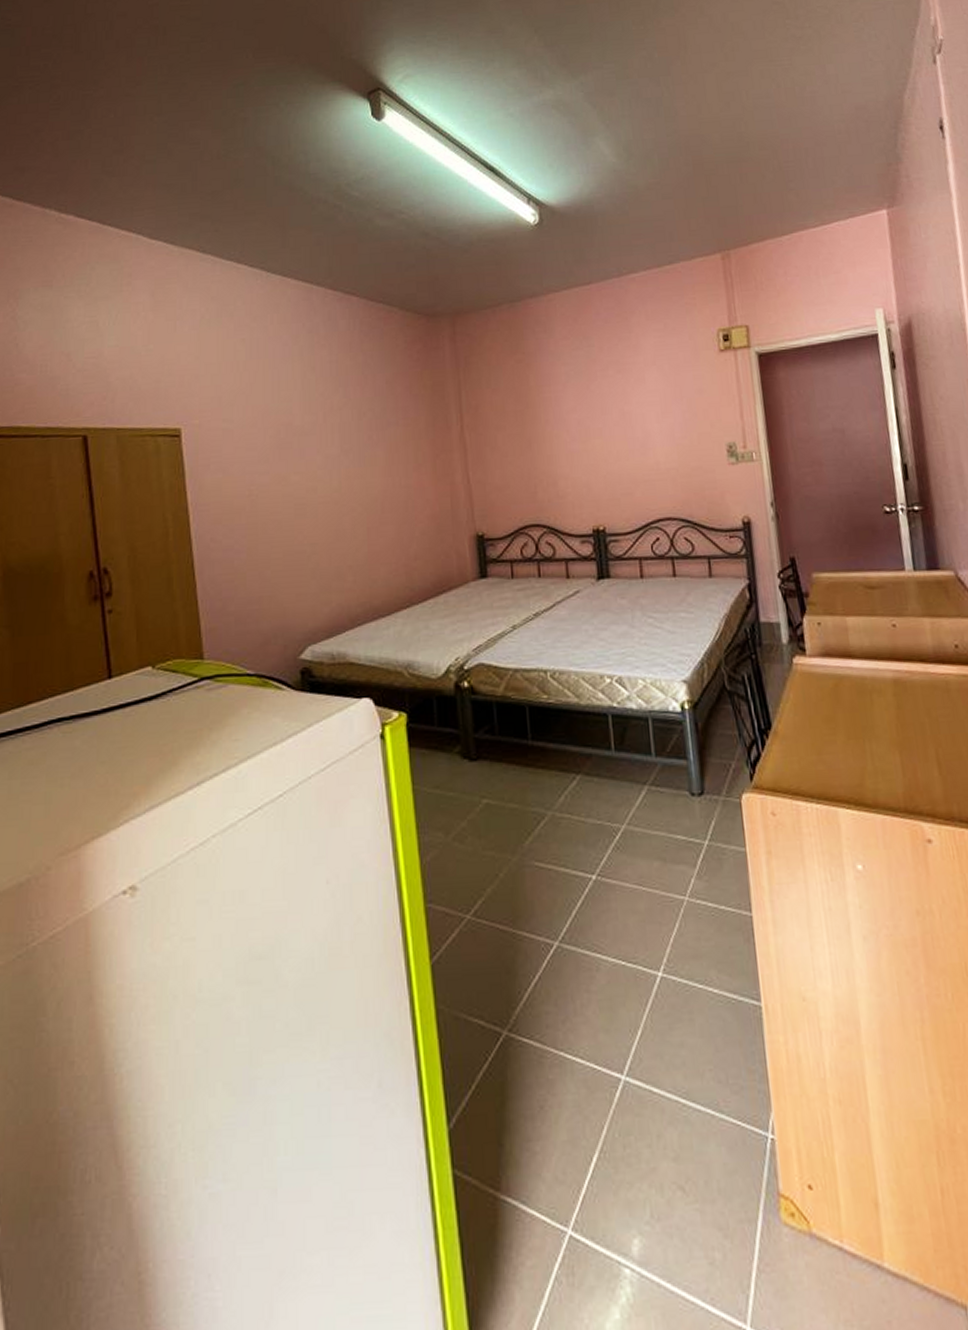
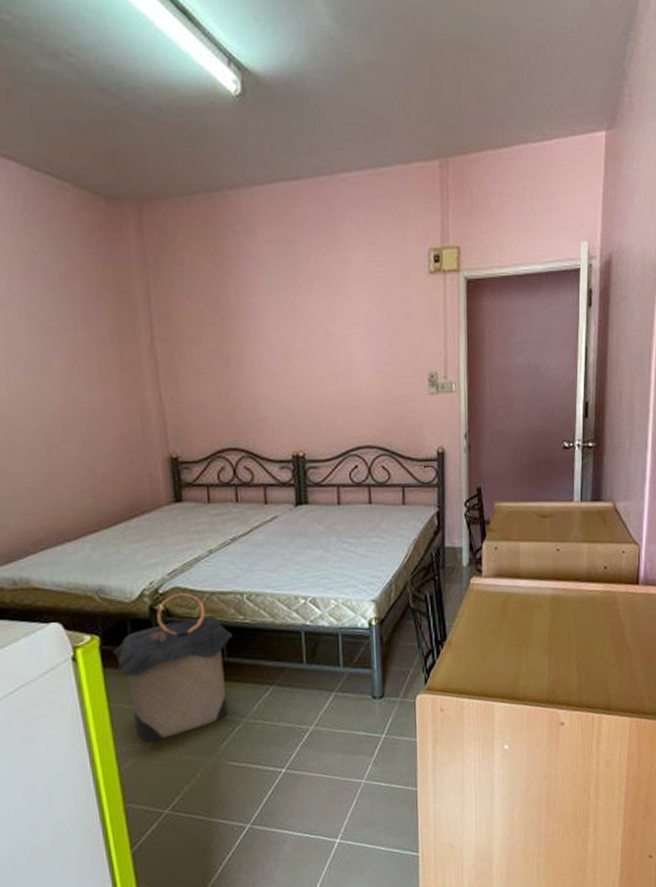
laundry hamper: none [418,670,536,833] -> present [112,593,232,742]

